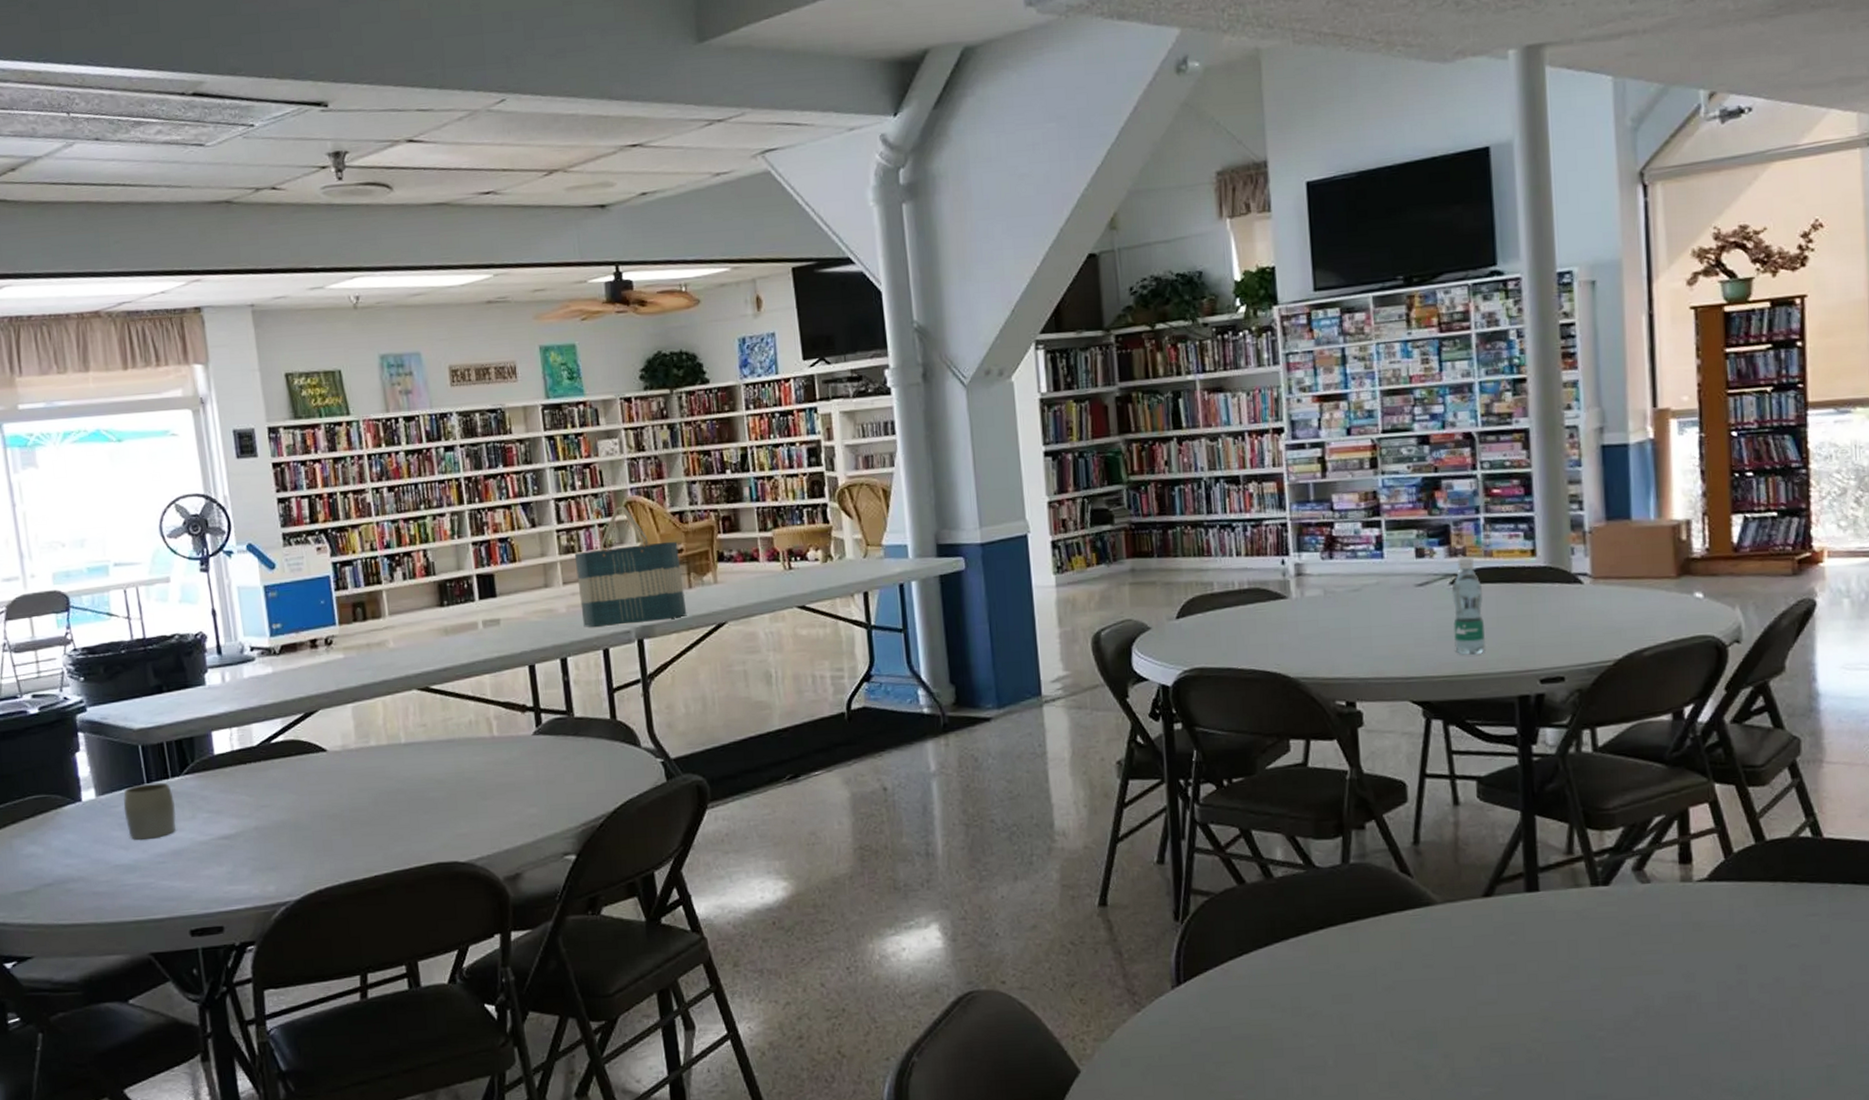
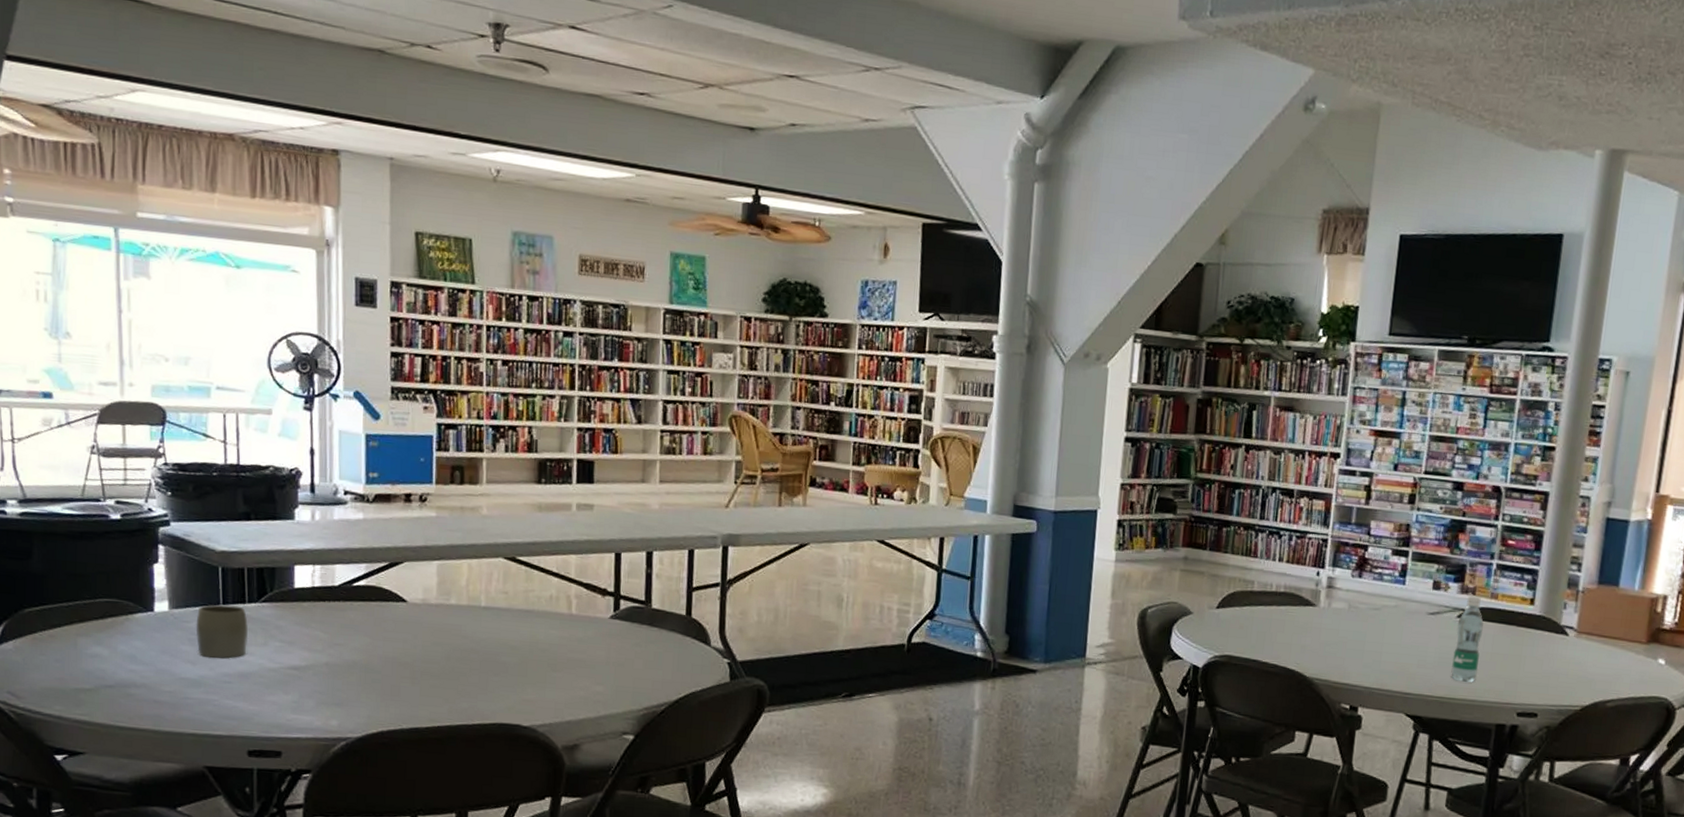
tote bag: present [574,506,687,627] -> none [673,418,774,532]

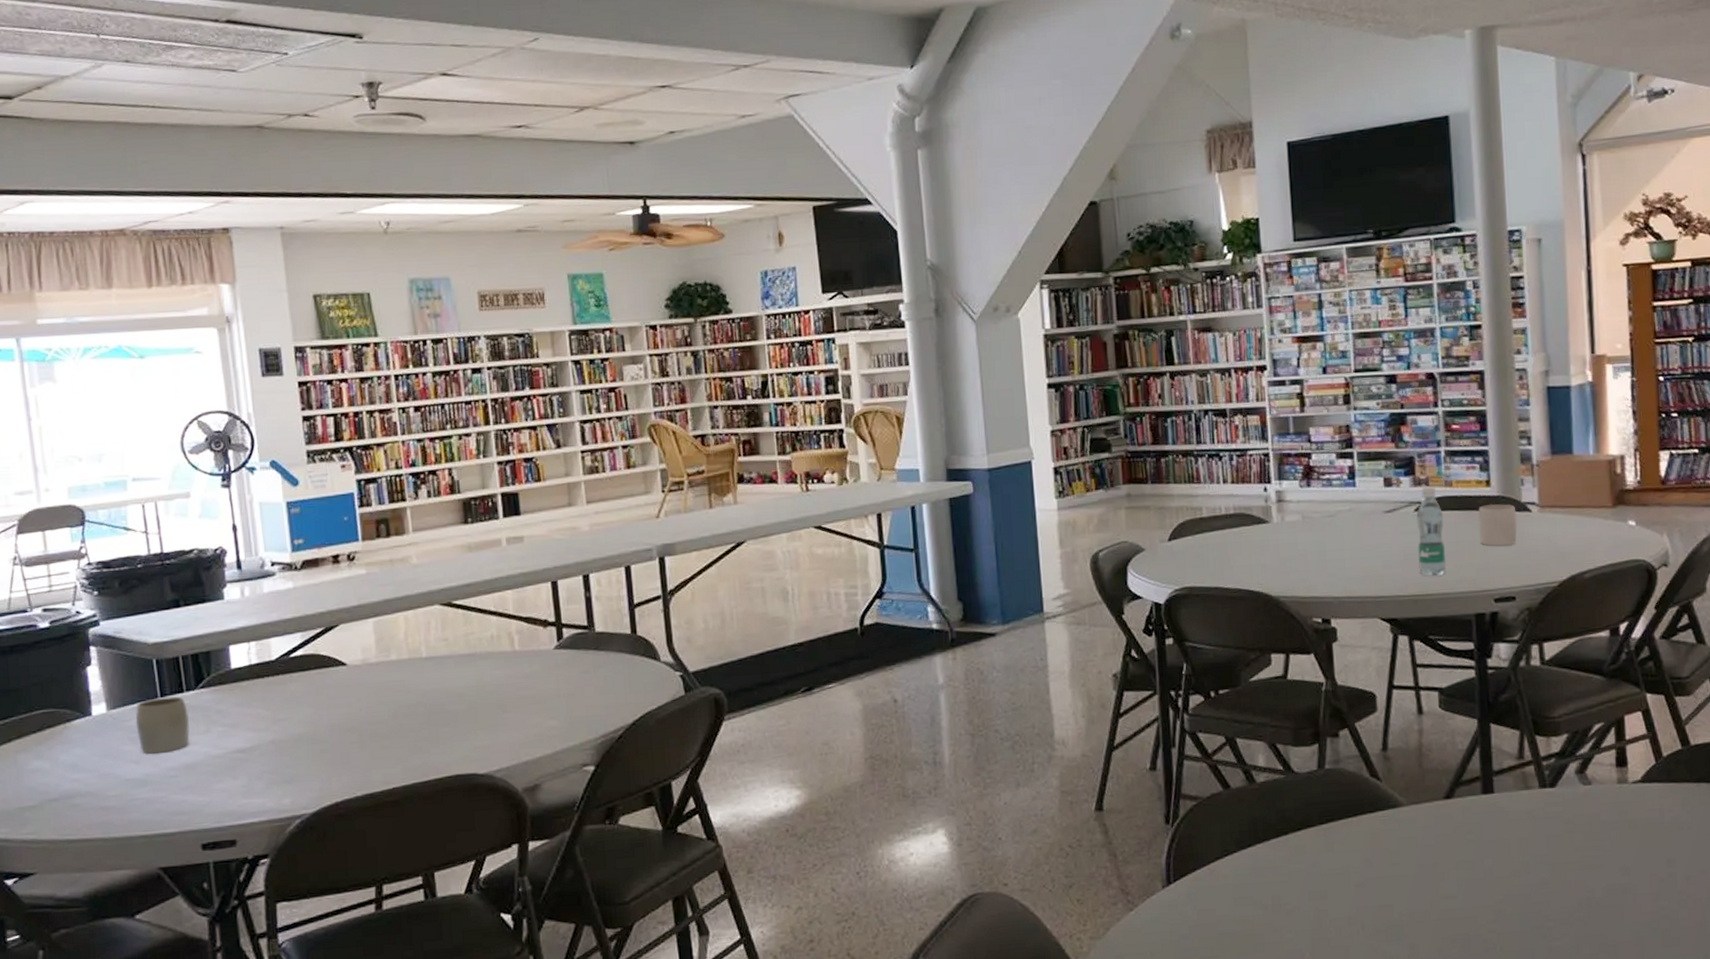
mug: none [1514,622,1554,665] -> present [1477,504,1517,547]

